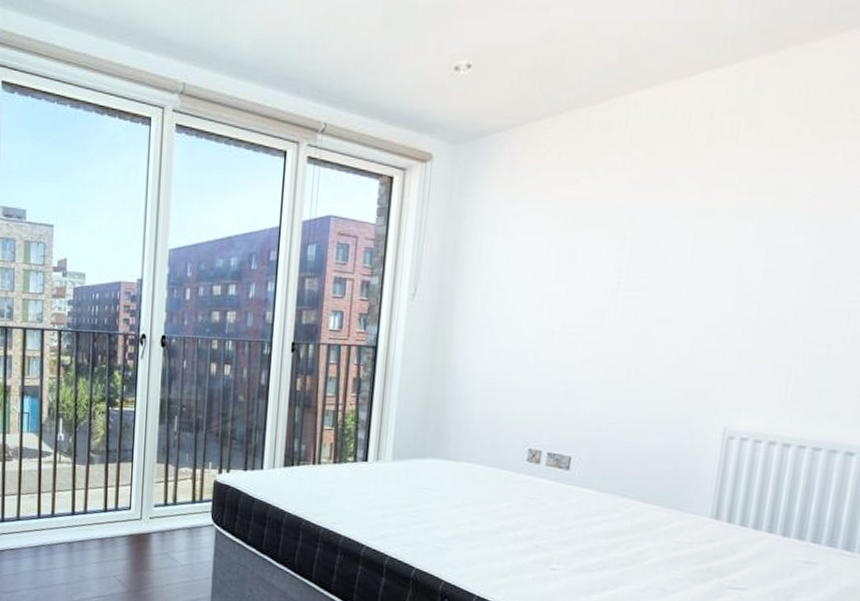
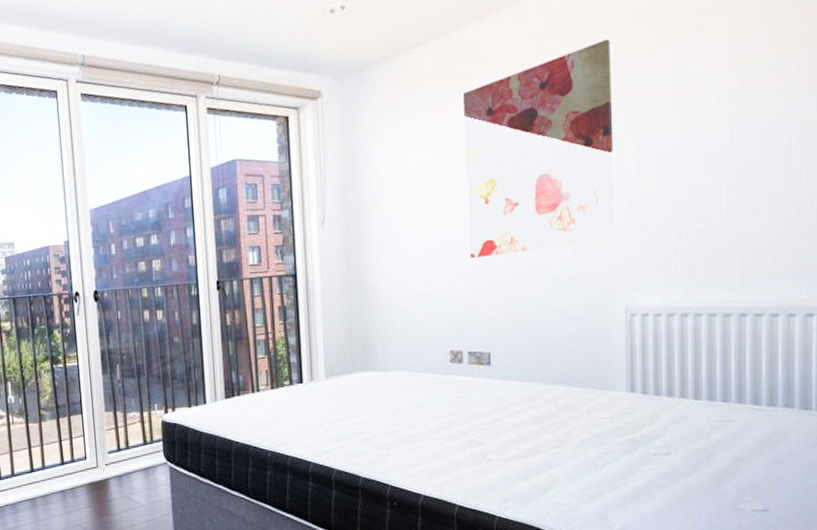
wall art: none [564,136,755,356] -> present [462,39,616,258]

